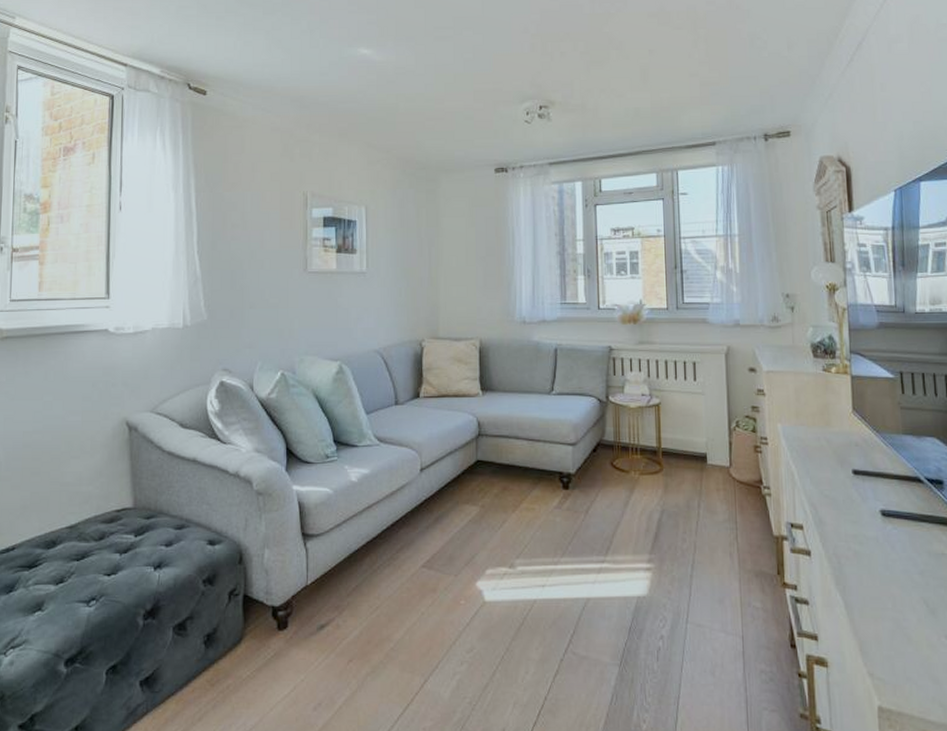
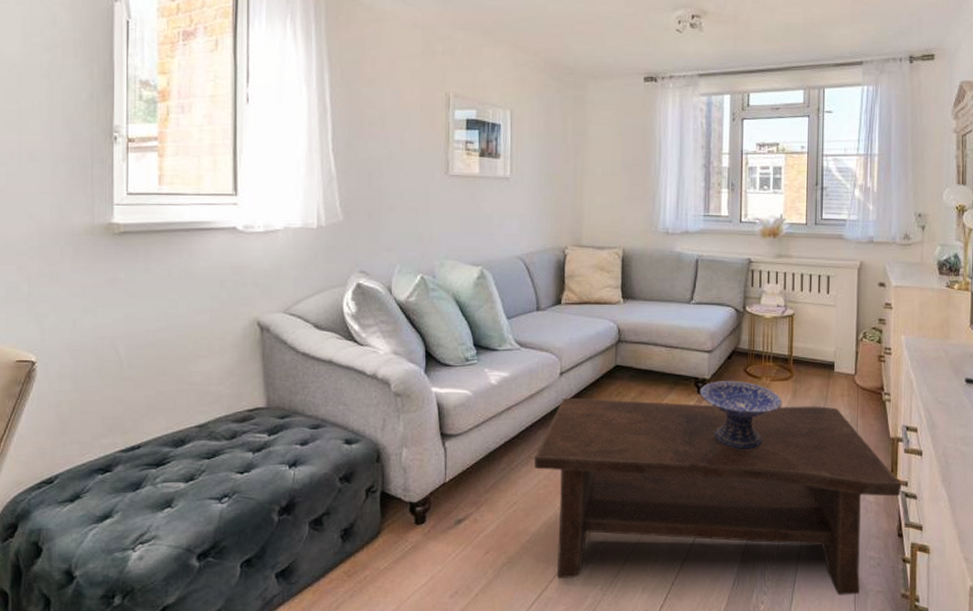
coffee table: none [396,496,791,714] -> present [533,398,902,595]
decorative bowl: none [565,475,653,549] -> present [699,381,782,449]

